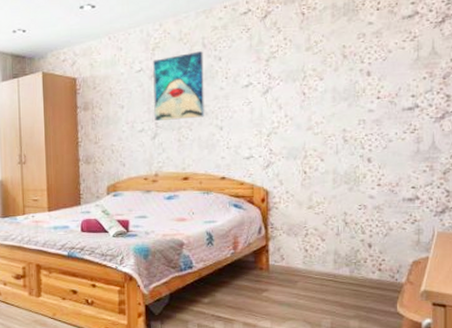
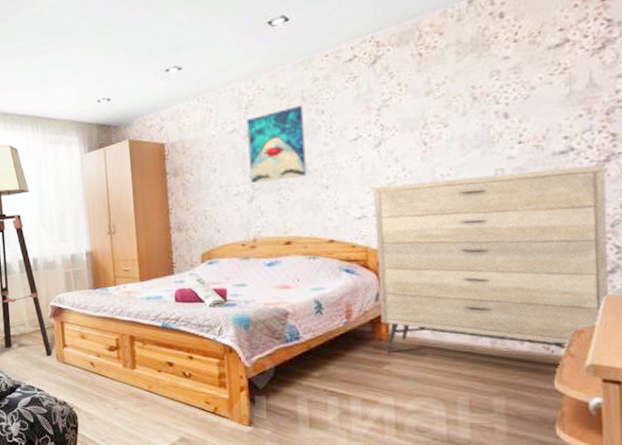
dresser: none [260,121,441,282] -> present [373,164,608,354]

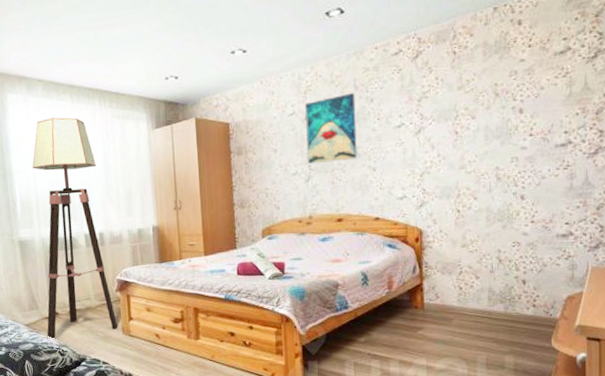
dresser: present [373,164,608,354] -> none [413,156,594,320]

